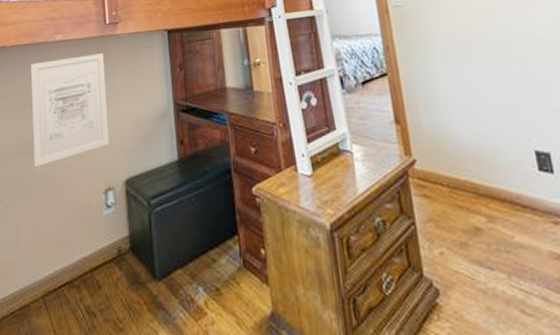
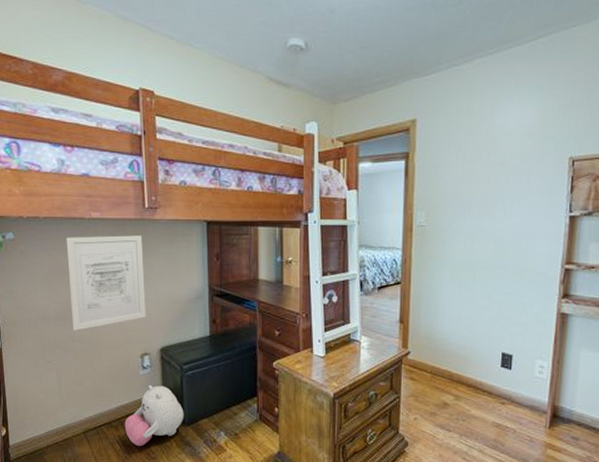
plush toy: none [87,228,155,312] -> present [124,385,184,446]

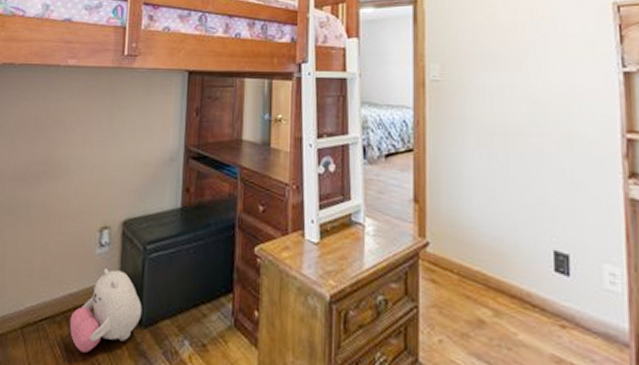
wall art: present [66,235,146,330] -> none [29,85,117,194]

